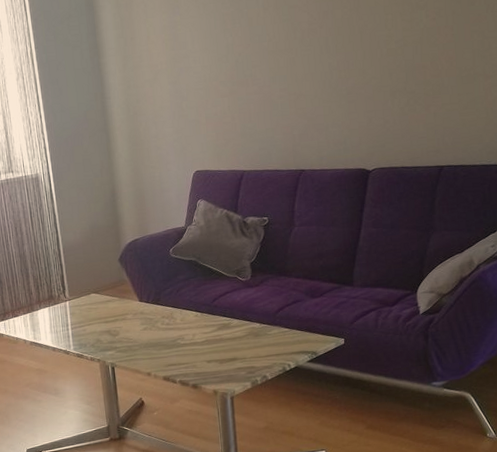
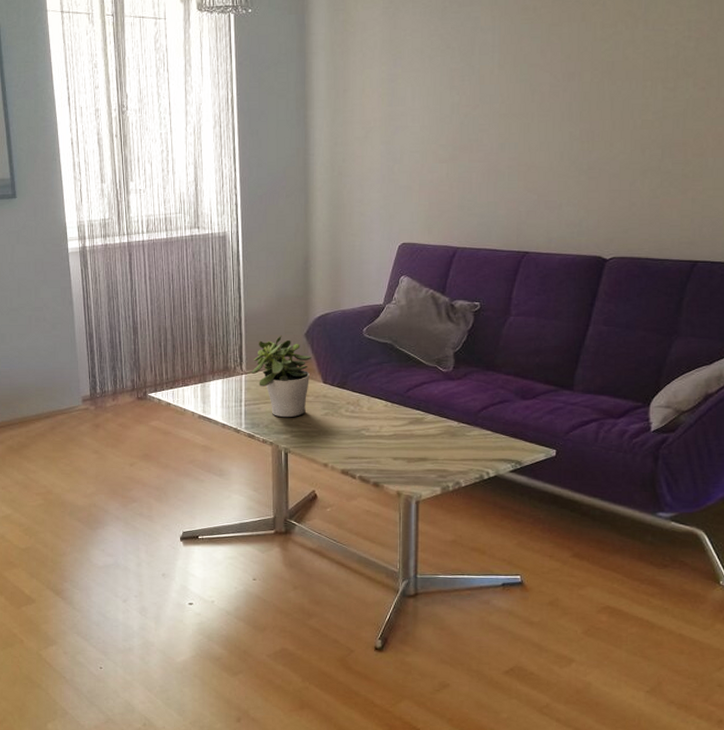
potted plant: none [74,262,127,336] -> present [252,335,312,418]

